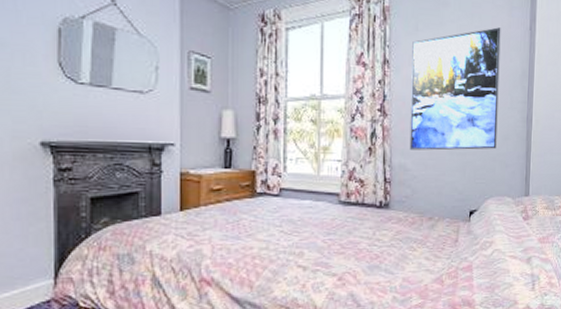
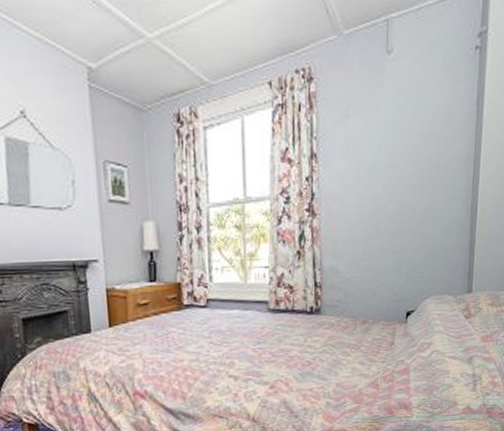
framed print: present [409,27,501,151] -> none [341,105,443,251]

